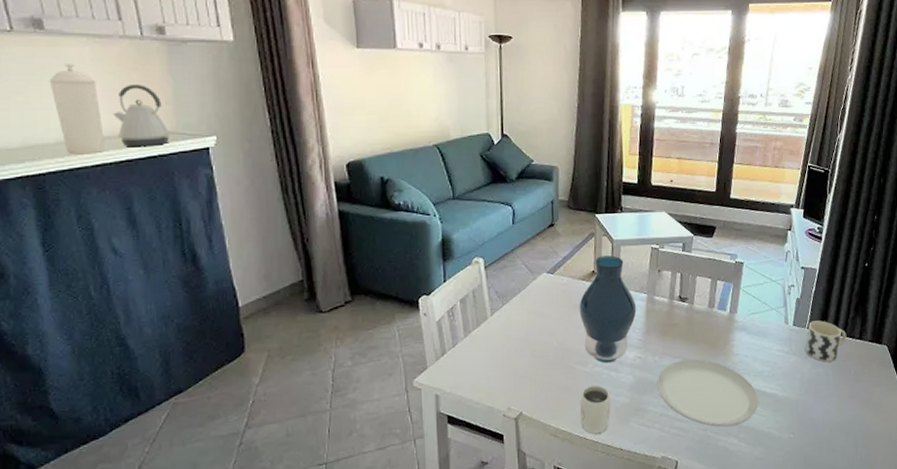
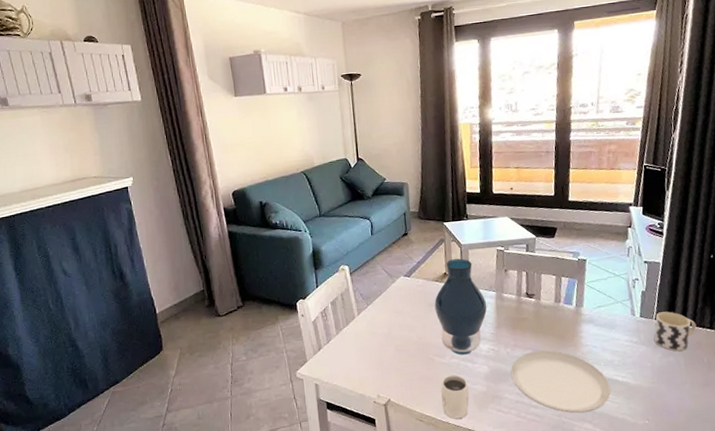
canister: present [49,64,106,155] -> none [13,130,55,200]
kettle: present [113,84,170,149] -> none [58,141,100,191]

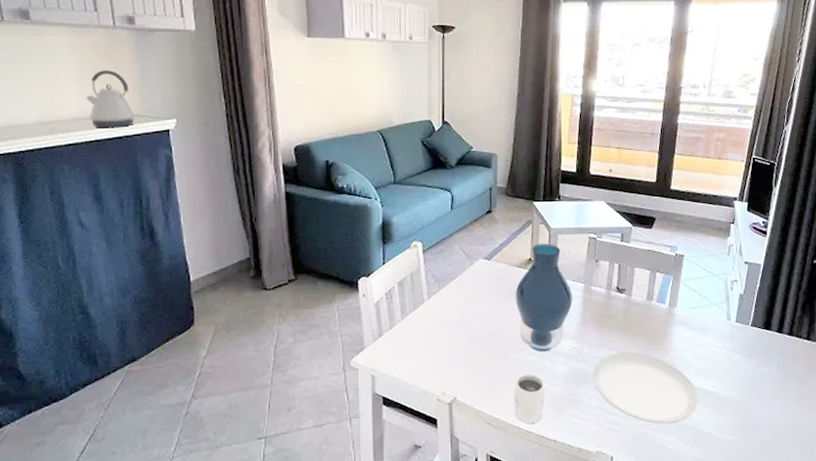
kettle: none [58,141,100,191] -> present [86,70,135,130]
cup: present [653,311,697,352] -> none [748,318,793,362]

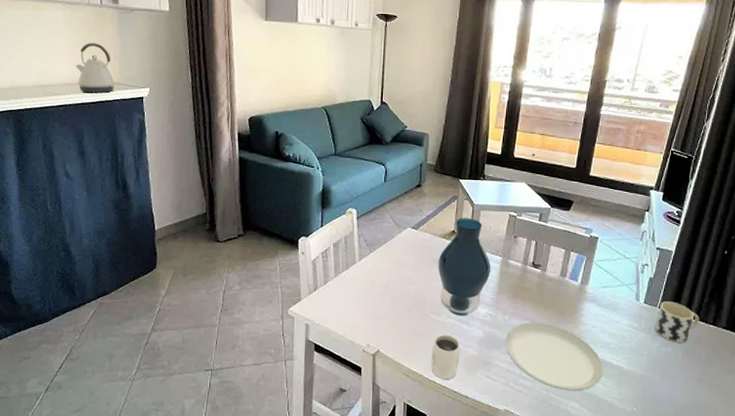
cup: none [748,318,793,362] -> present [655,301,700,343]

